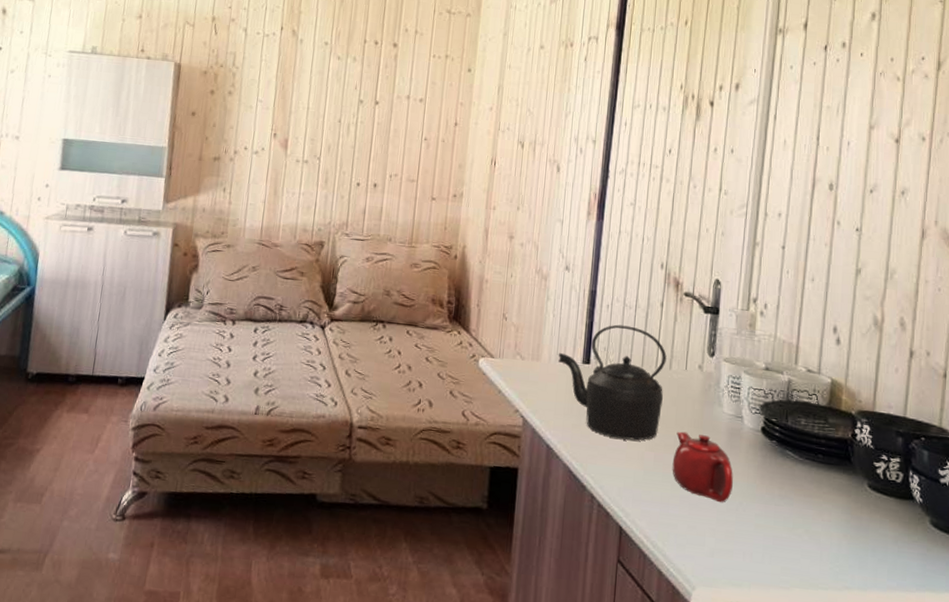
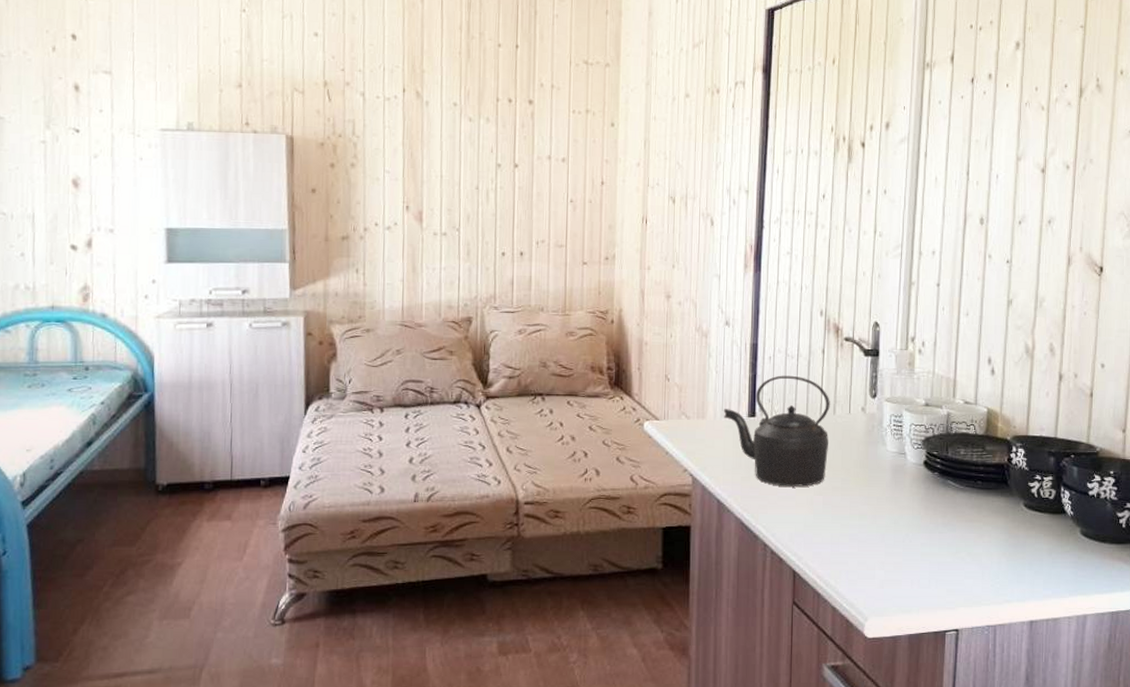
teapot: present [672,431,733,503] -> none [840,473,899,537]

